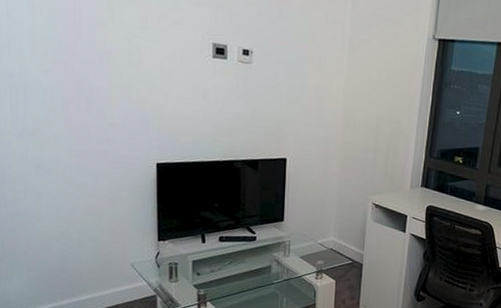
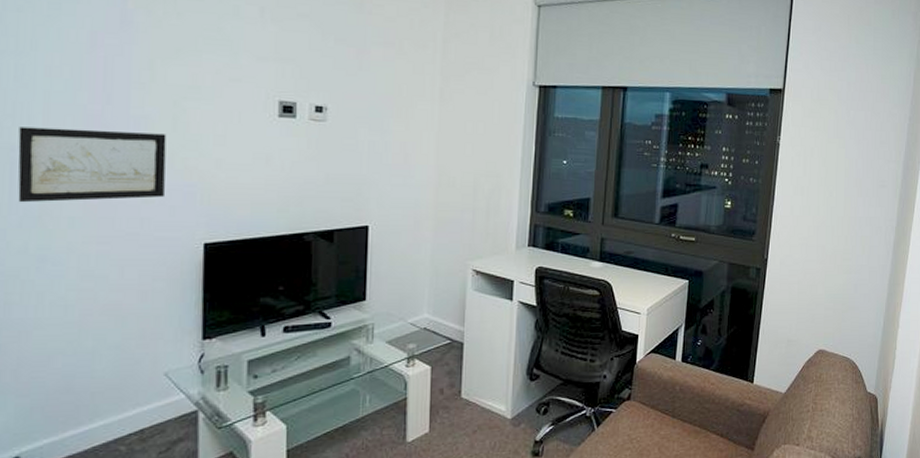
wall art: none [13,56,125,123] -> present [18,127,167,203]

